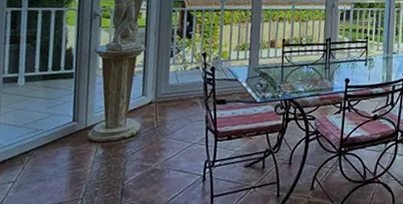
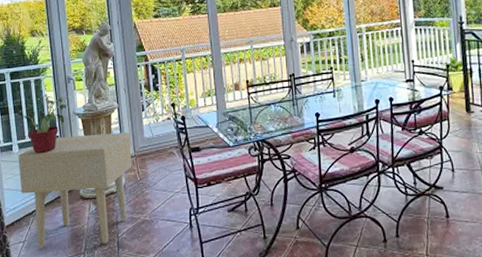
side table: none [19,73,154,191] -> present [18,131,132,248]
potted plant: none [34,27,91,90] -> present [21,94,68,154]

